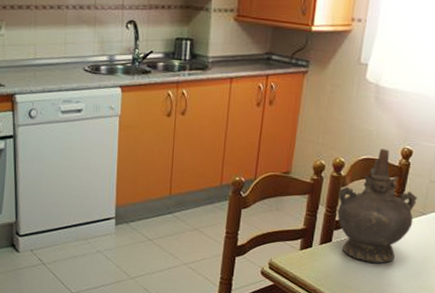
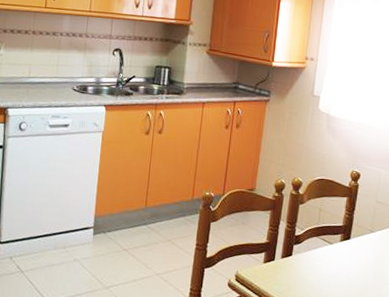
ceremonial vessel: present [337,149,417,263] -> none [297,171,366,278]

